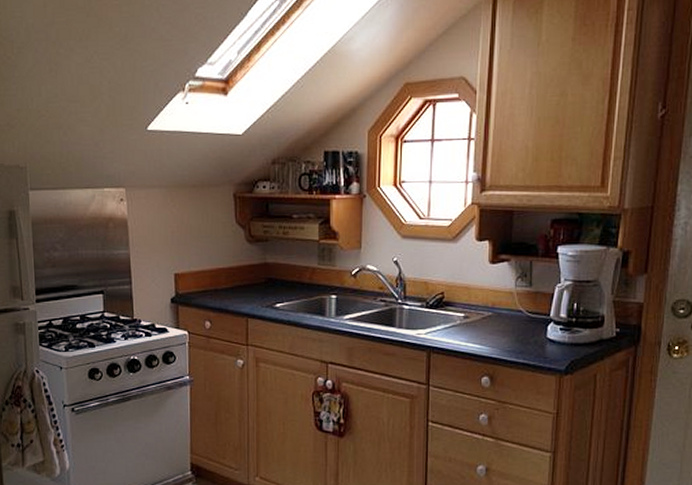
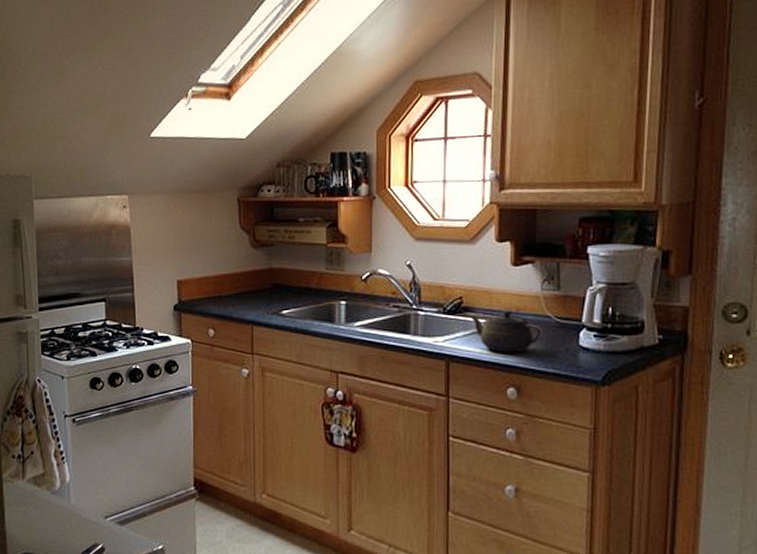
teapot: none [450,306,516,345] -> present [470,311,544,353]

